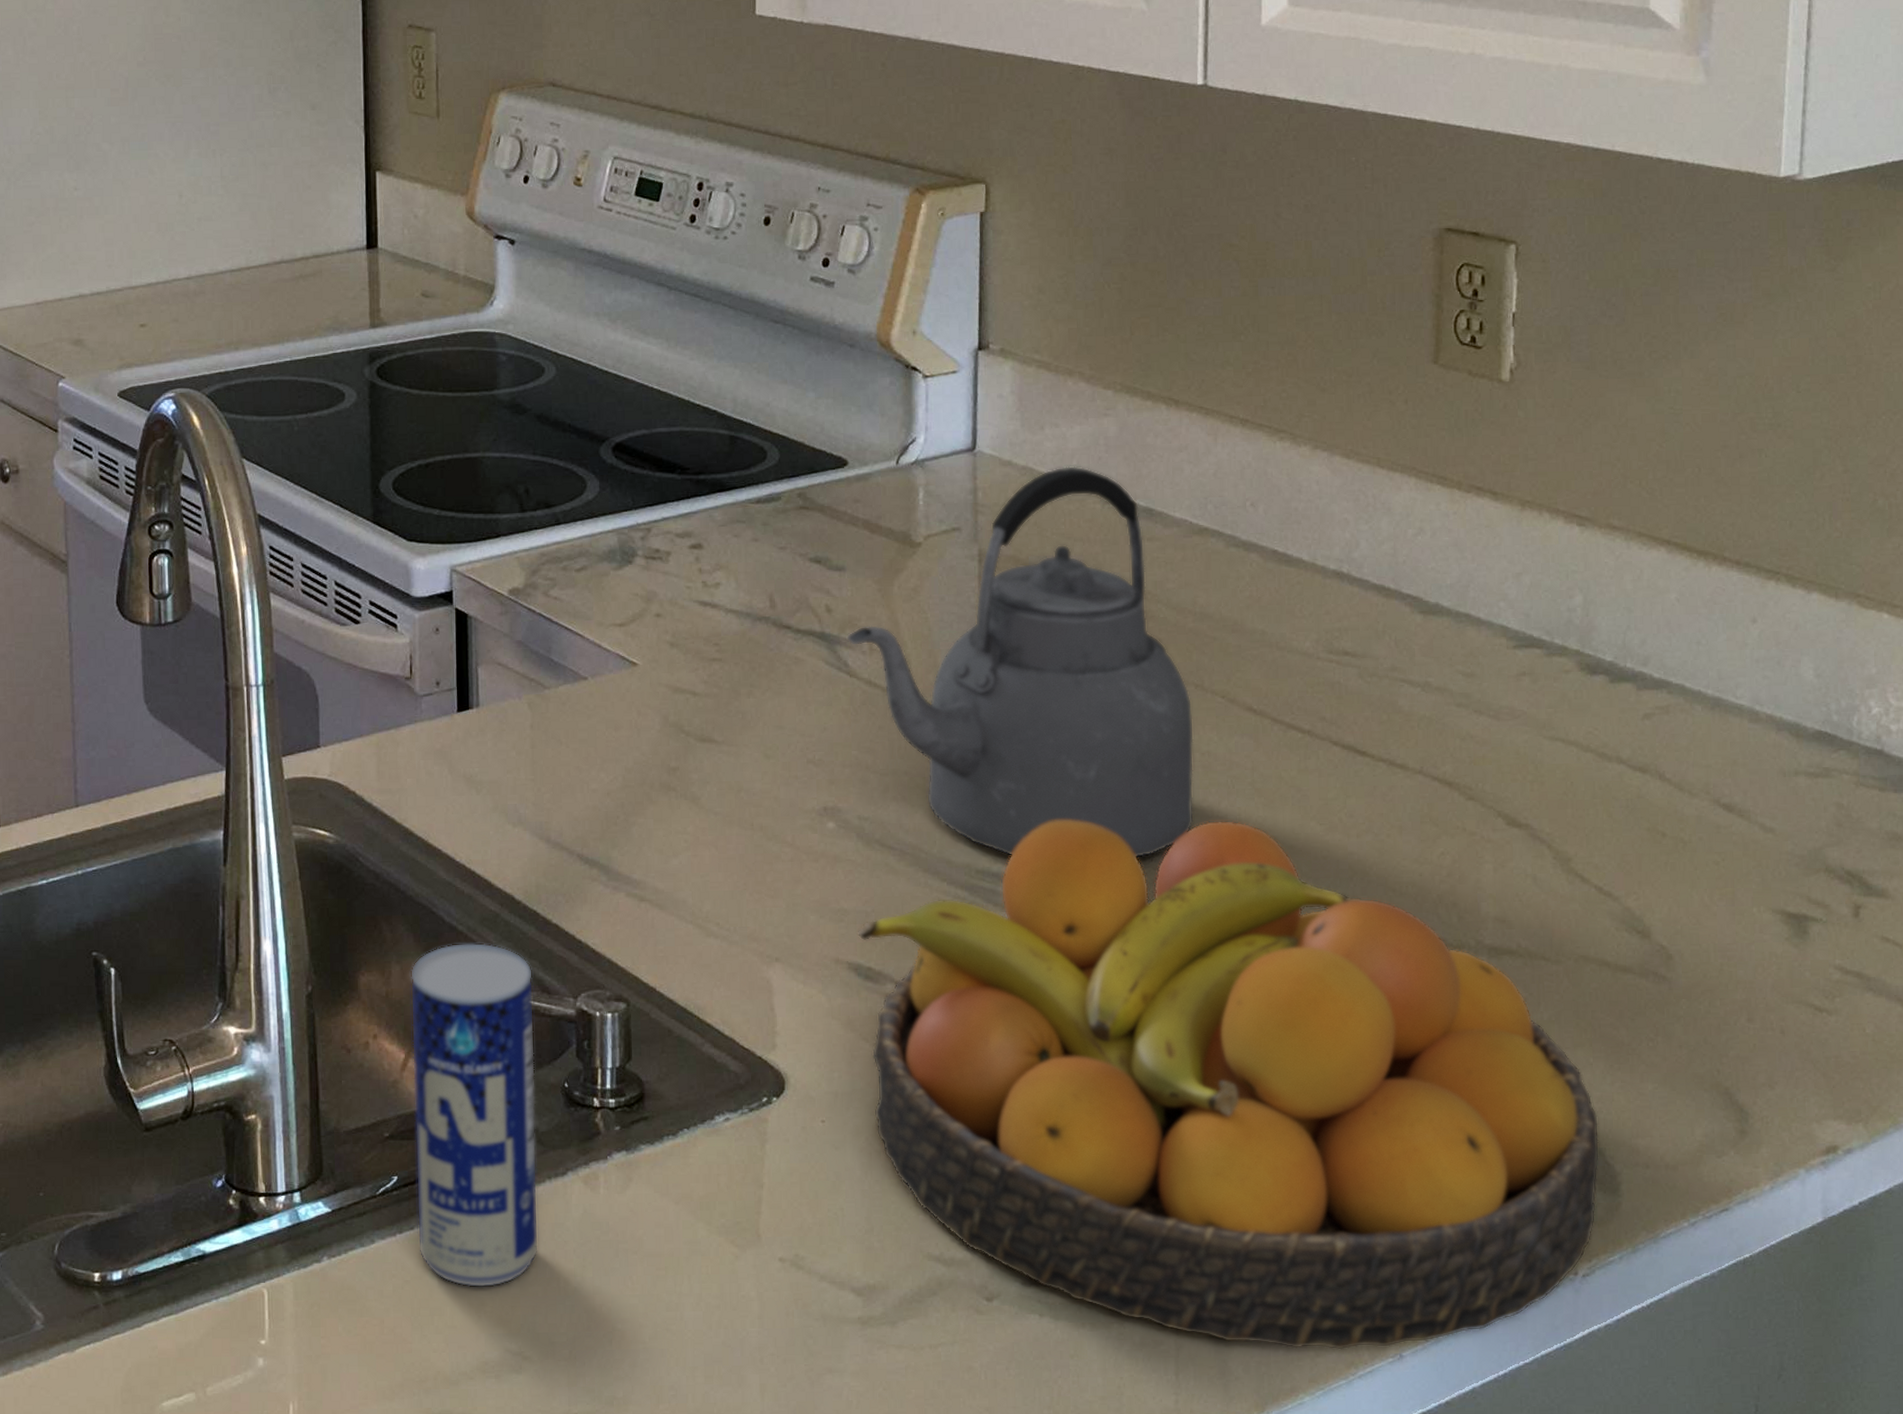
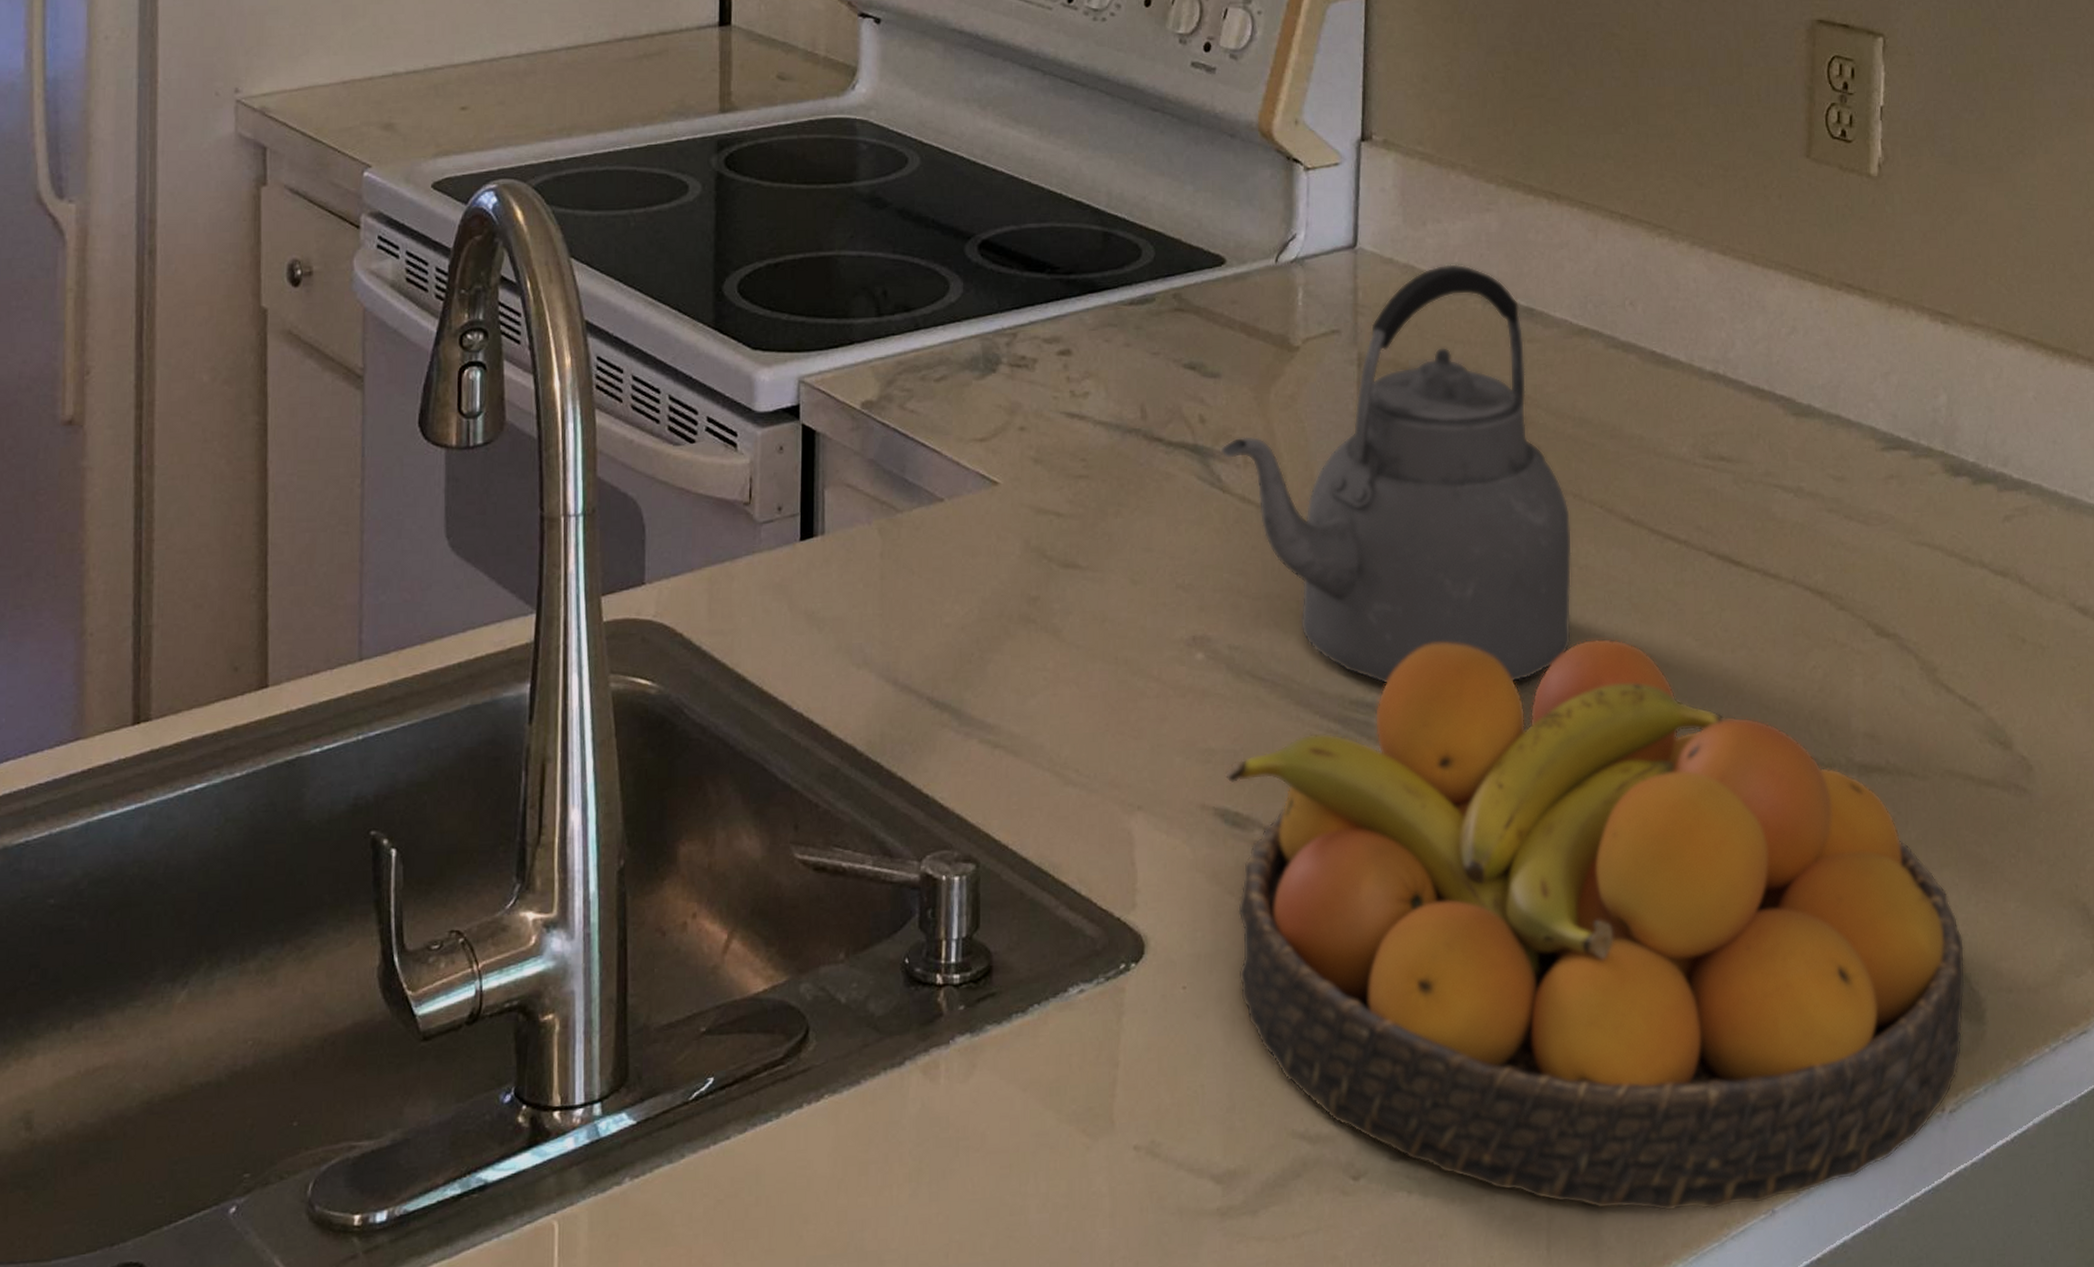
beverage can: present [411,942,539,1288] -> none [734,801,874,1204]

